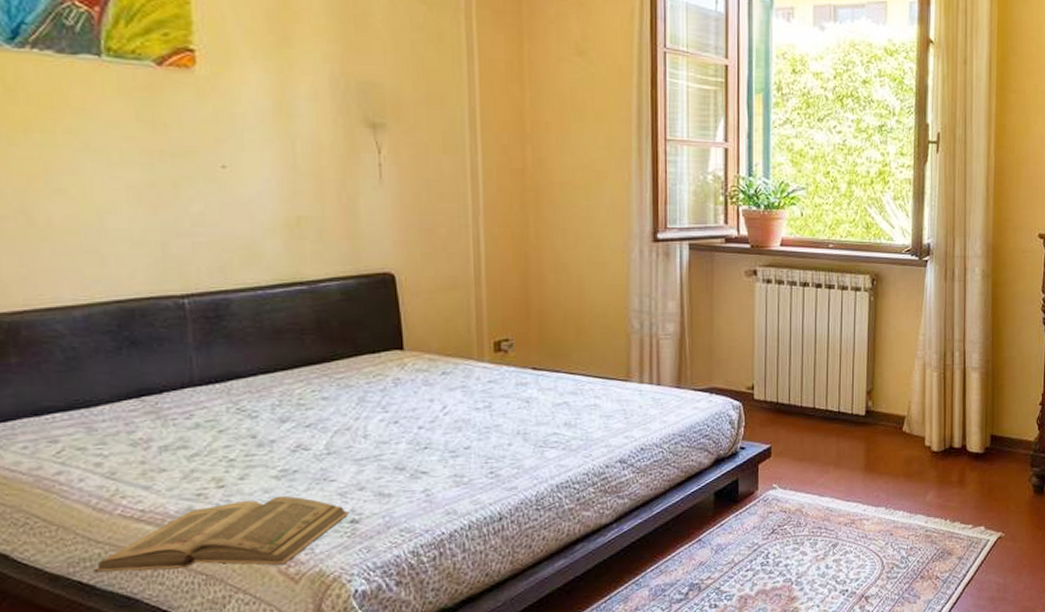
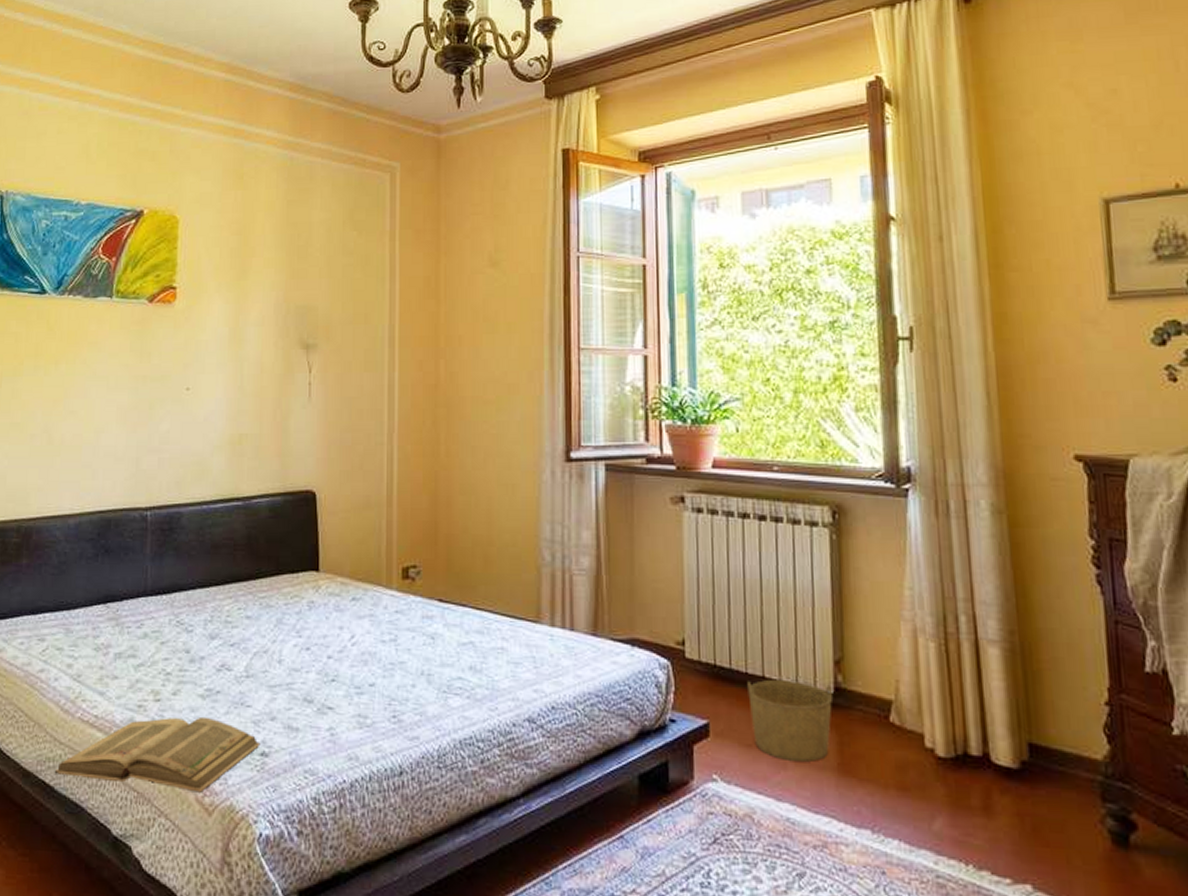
basket: none [802,409,865,467] -> present [747,680,834,762]

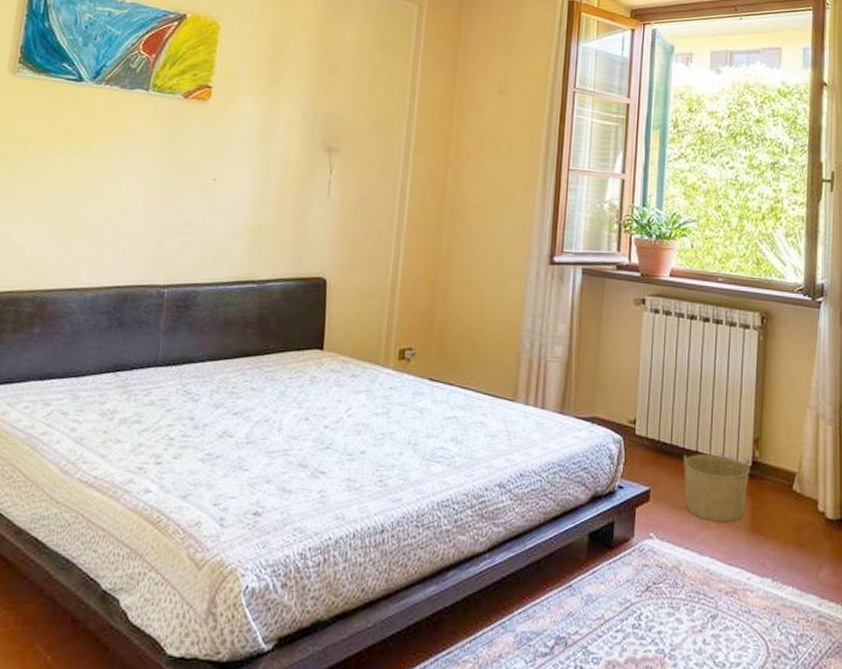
book: present [54,716,261,793] -> none [47,478,255,549]

